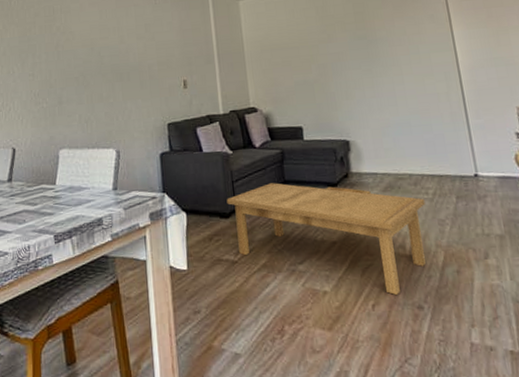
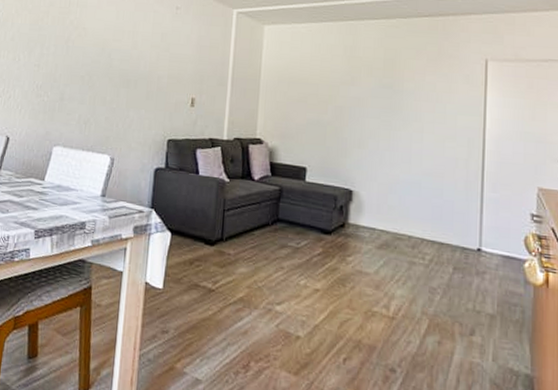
coffee table: present [226,183,426,295] -> none [214,218,420,353]

